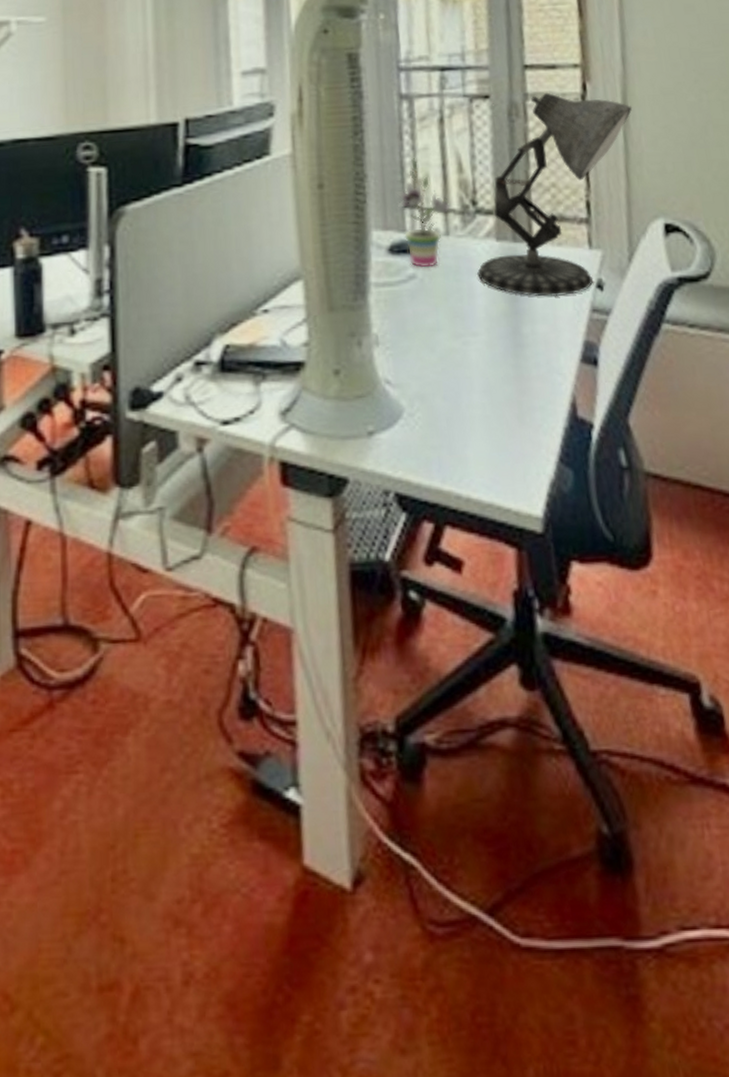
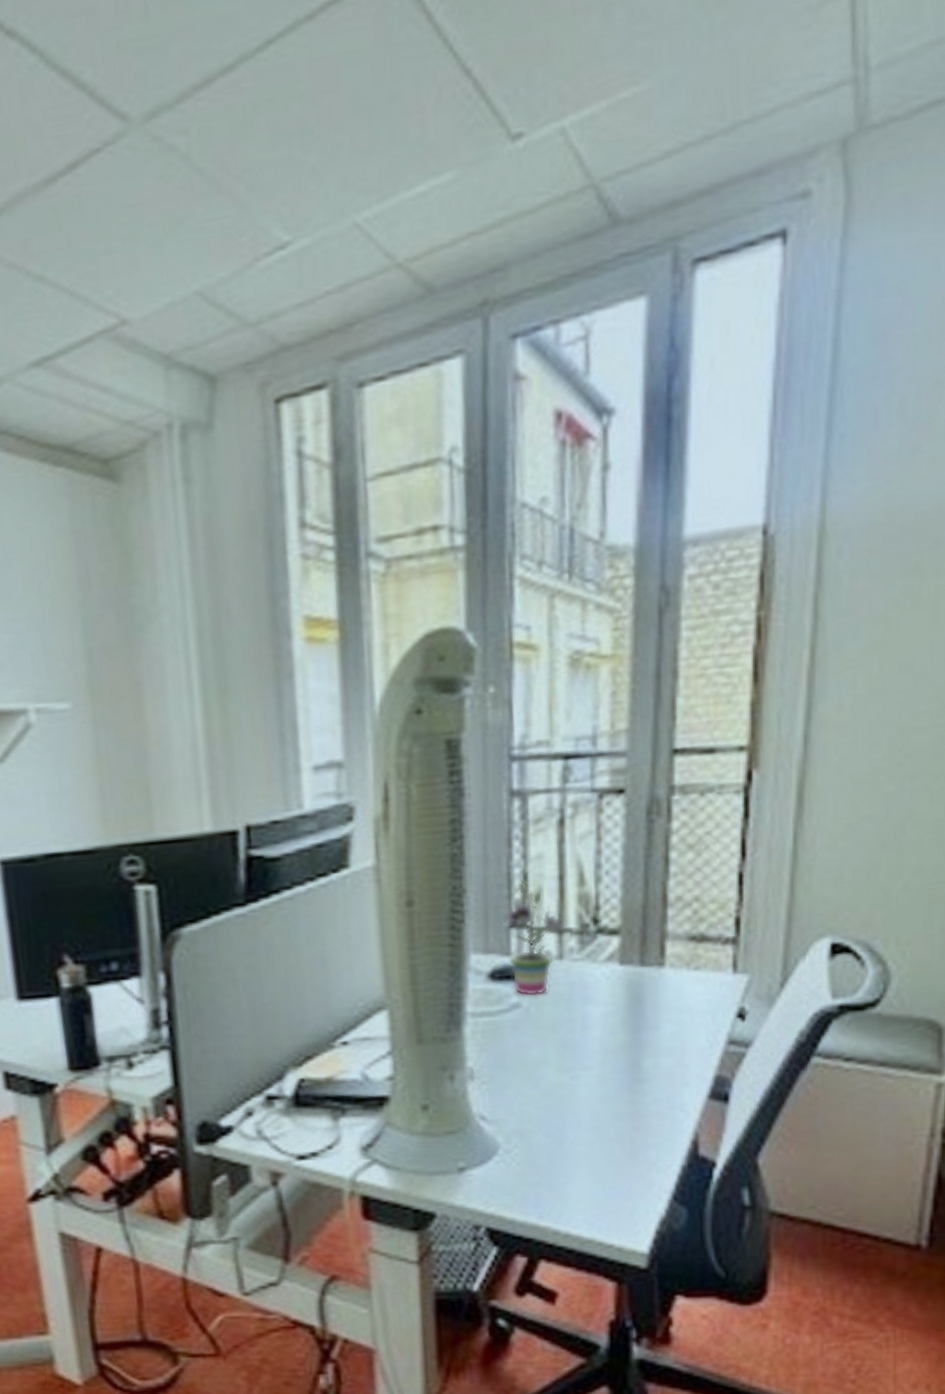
desk lamp: present [477,92,633,297] -> none [594,783,810,1027]

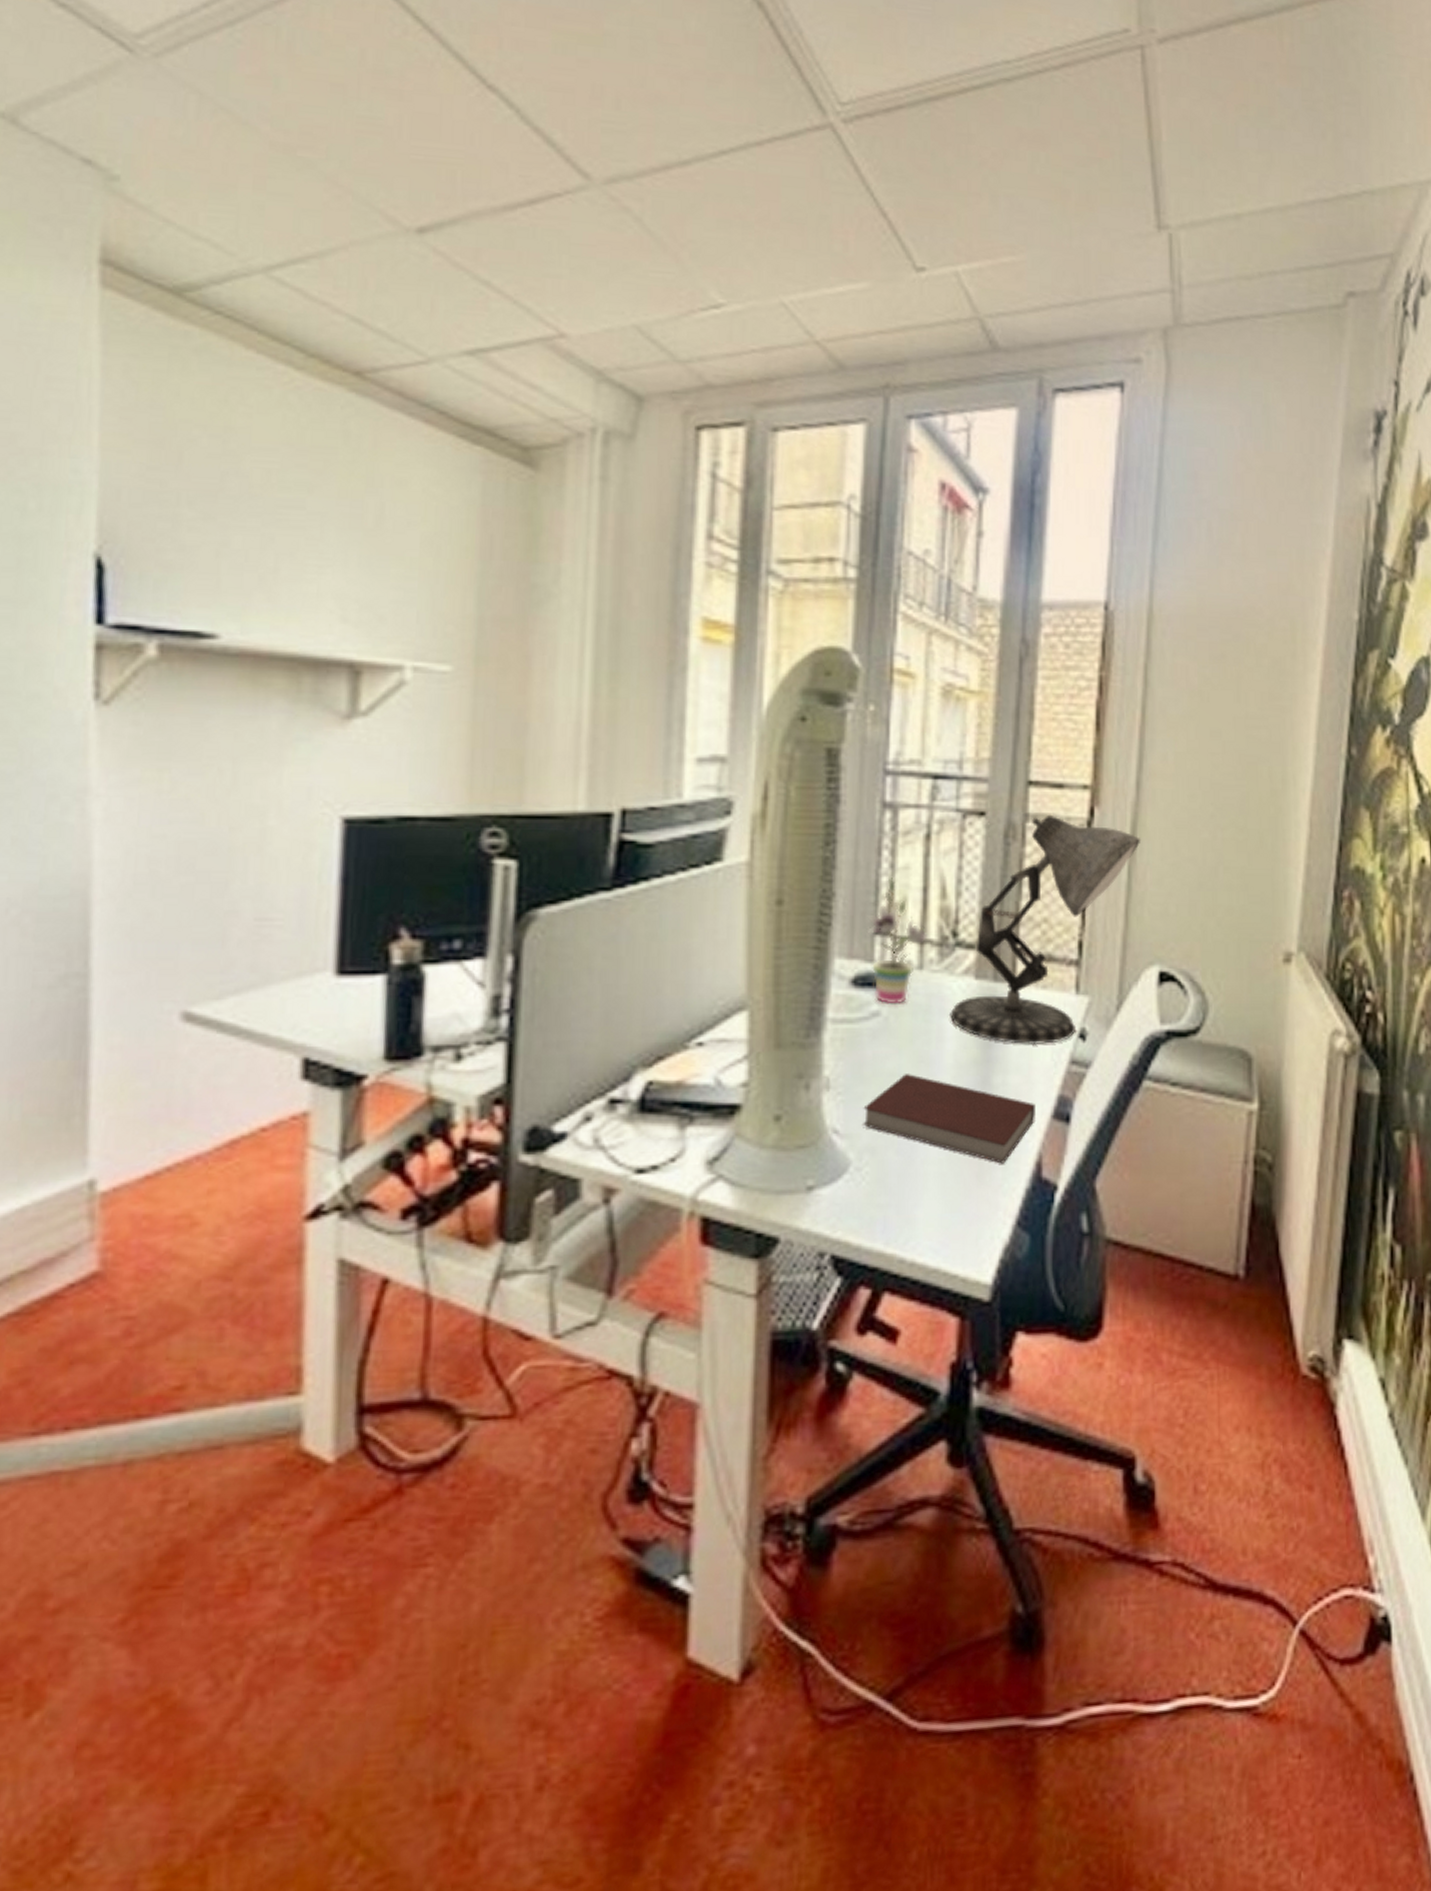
notebook: none [509,1061,690,1143] -> present [863,1074,1035,1164]
desk lamp: none [594,783,810,1027] -> present [950,814,1141,1044]

